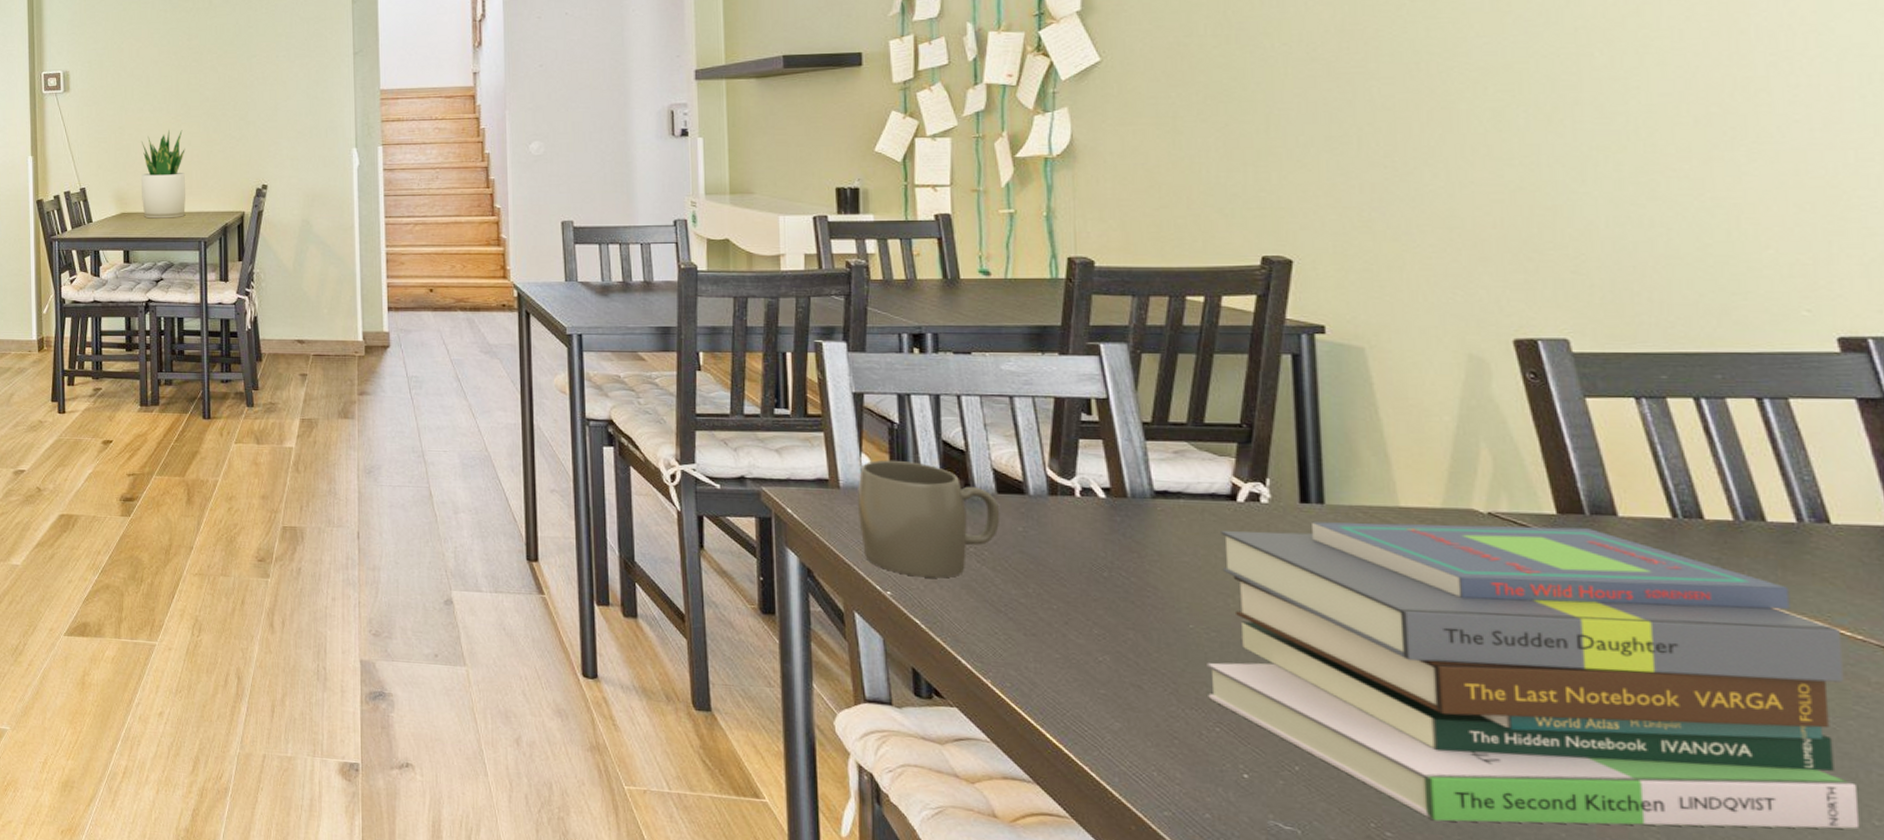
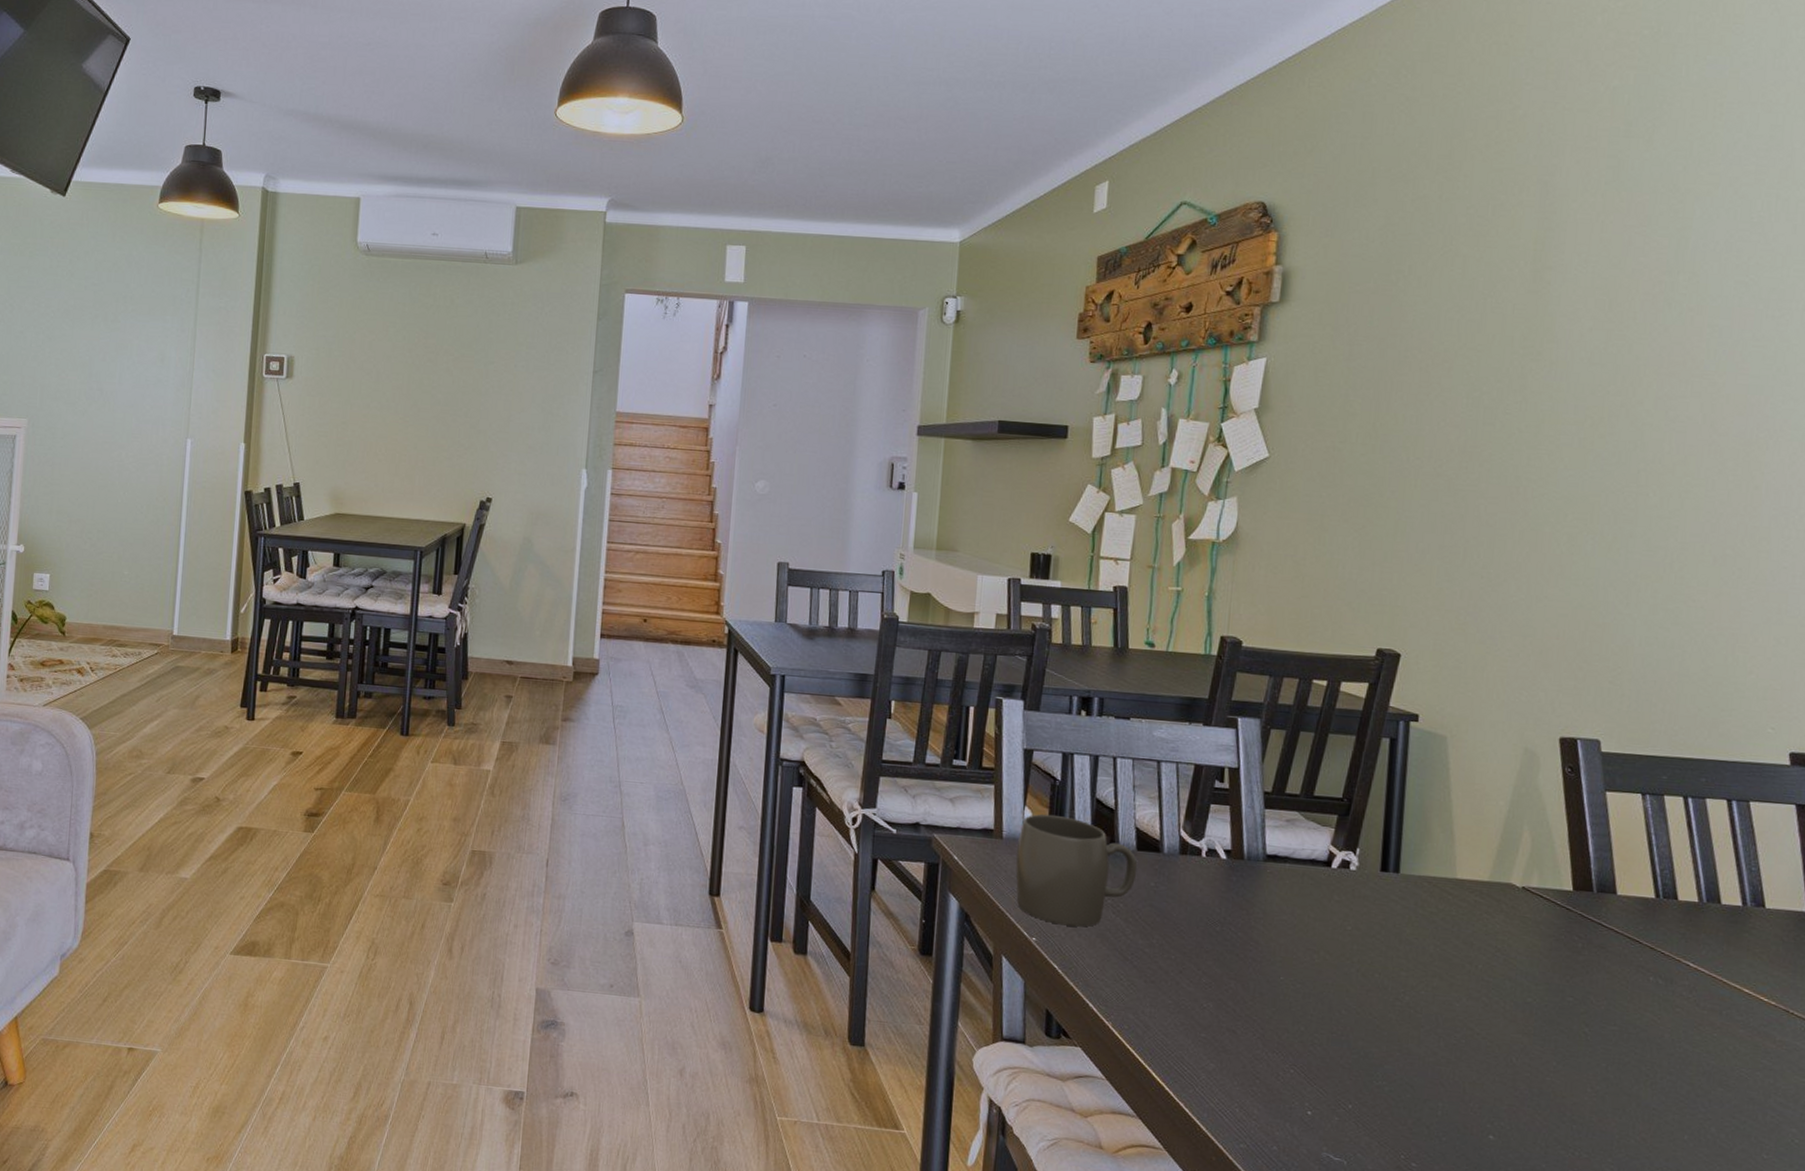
planter: present [141,129,186,219] -> none [359,429,411,524]
books: present [1207,521,1860,829] -> none [1288,888,1761,1162]

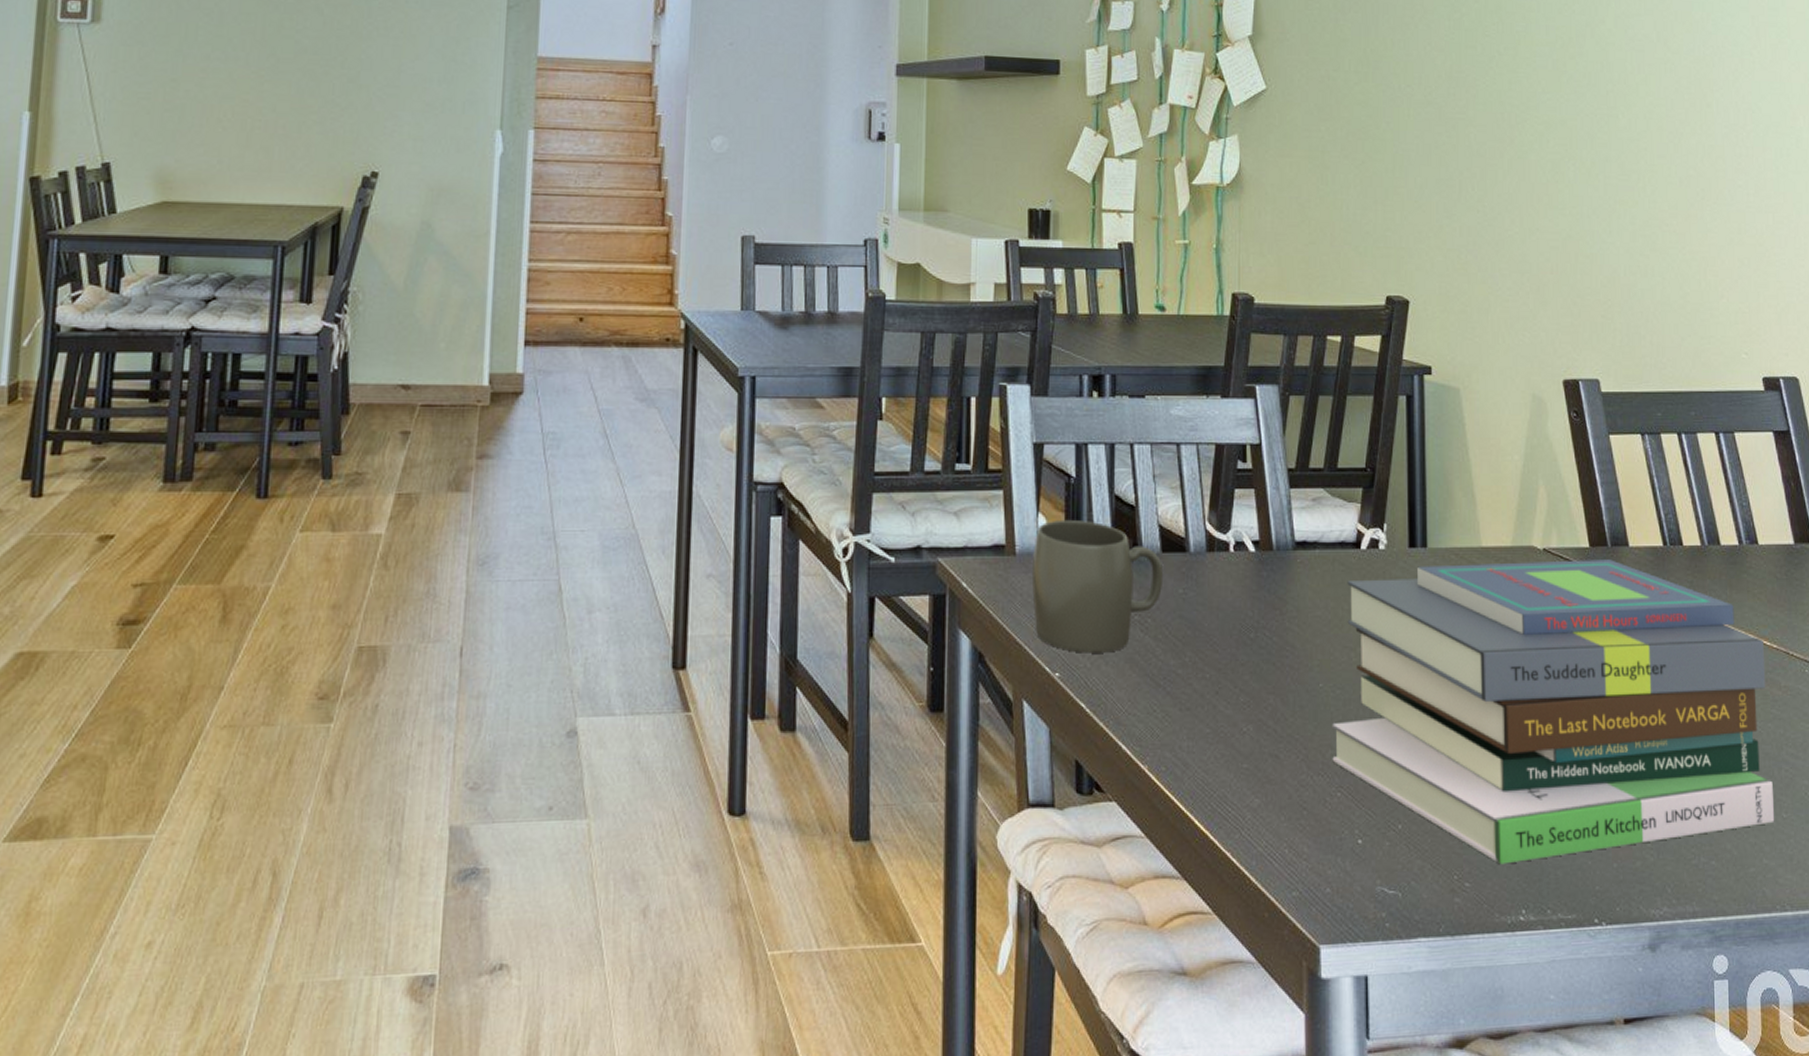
books: none [1288,888,1761,1162] -> present [1332,559,1775,865]

